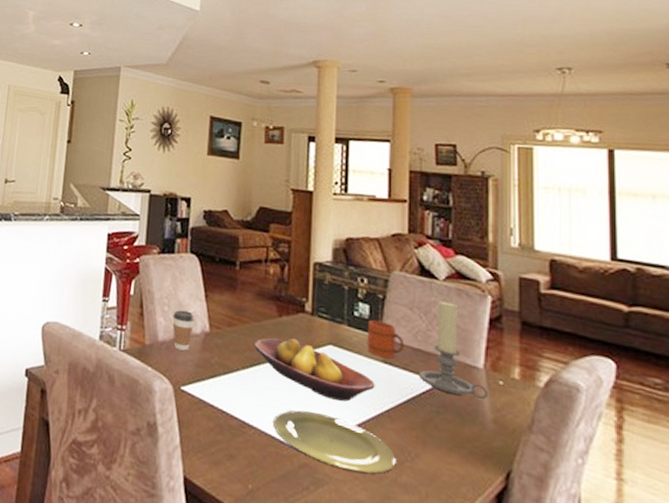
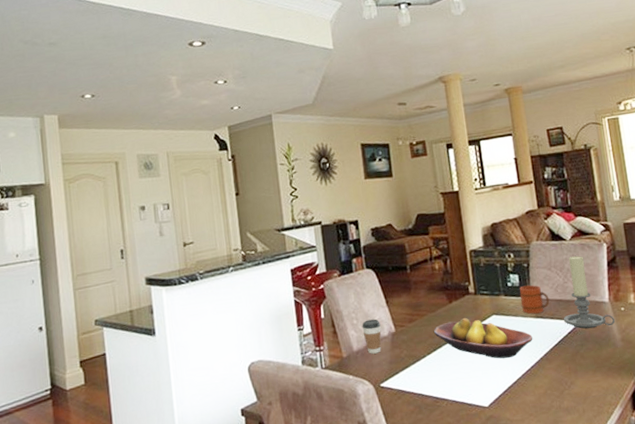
plate: present [274,410,396,474] -> none [460,372,558,411]

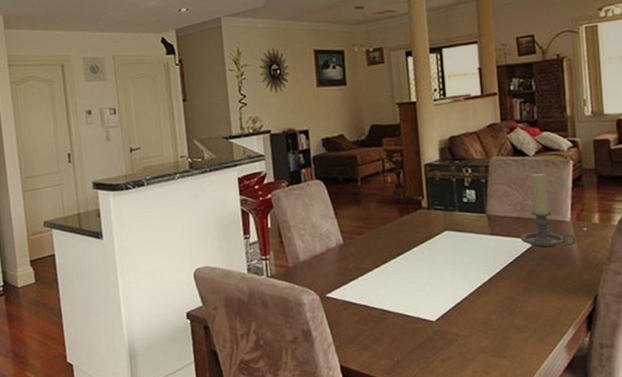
coffee cup: present [362,319,382,354] -> none [309,230,329,265]
fruit bowl: present [433,317,533,359] -> none [382,232,487,275]
mug: present [519,285,550,314] -> none [475,201,507,231]

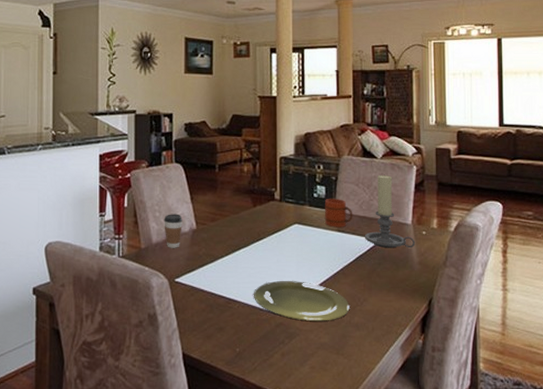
coffee cup: none [309,230,329,265] -> present [164,214,182,248]
plate: none [408,287,509,327] -> present [254,281,350,322]
mug: none [475,201,507,231] -> present [324,198,353,227]

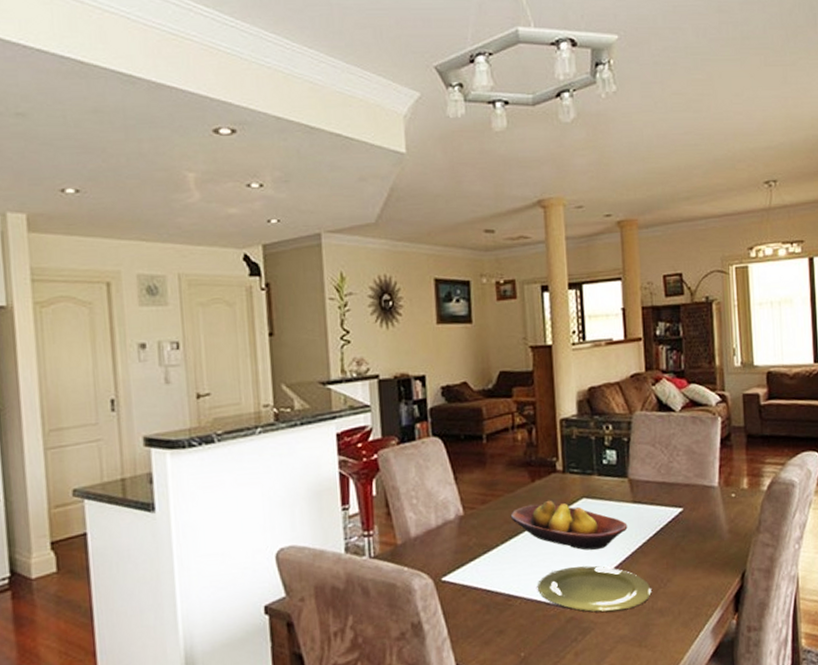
coffee cup: present [164,214,182,248] -> none [423,498,447,541]
fruit bowl: none [234,223,332,268] -> present [510,500,628,550]
mug: present [324,198,353,227] -> none [616,463,651,498]
candle holder: present [364,174,416,249] -> none [664,430,724,518]

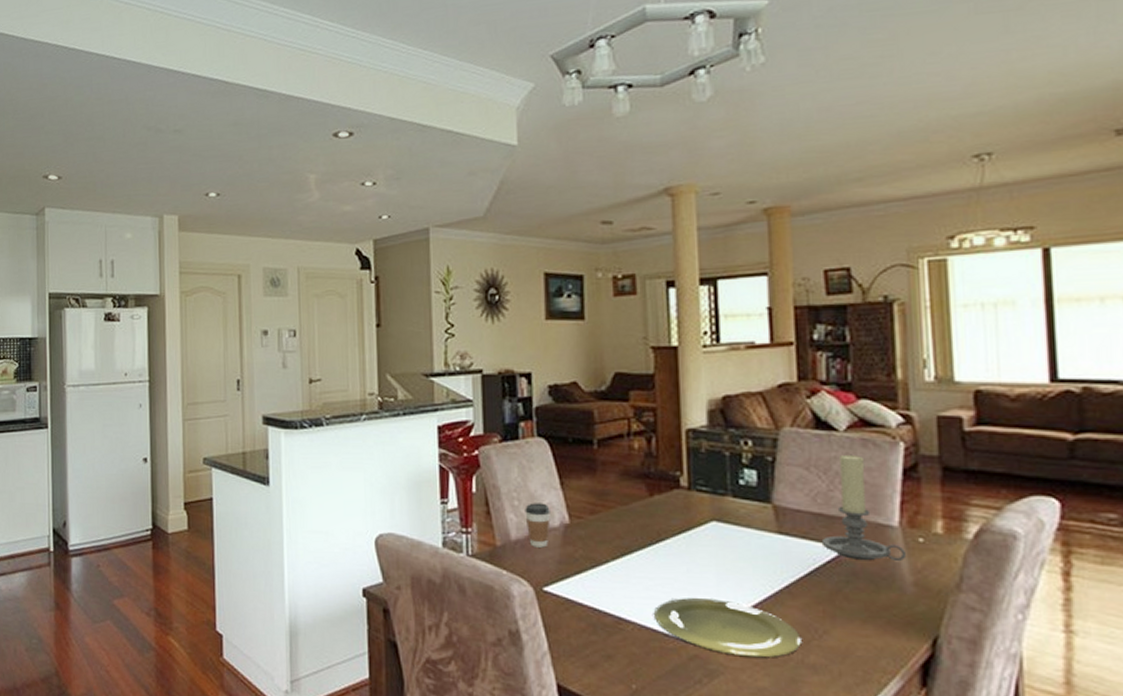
coffee cup: none [423,498,447,541] -> present [525,503,551,548]
fruit bowl: present [510,500,628,550] -> none [623,518,771,582]
candle holder: none [664,430,724,518] -> present [821,454,907,561]

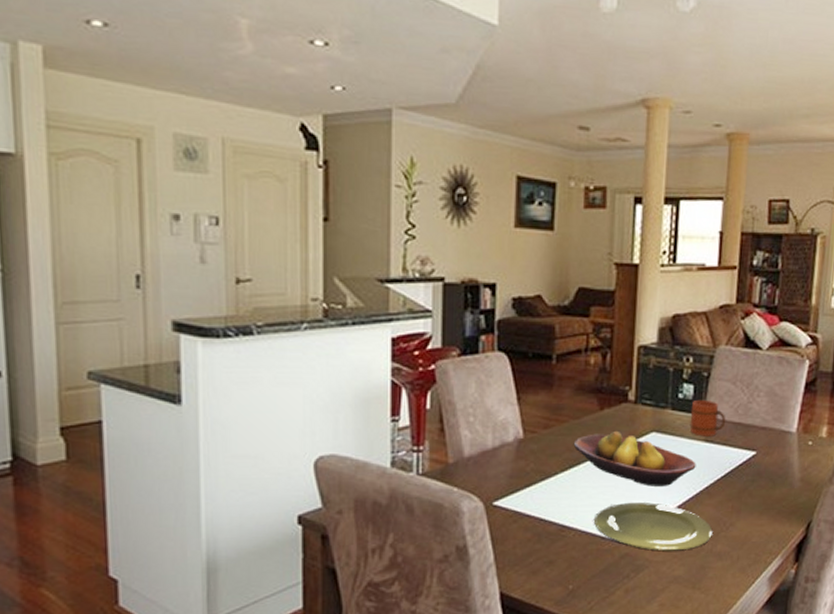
coffee cup: present [525,503,551,548] -> none [480,418,505,463]
fruit bowl: none [623,518,771,582] -> present [573,430,696,486]
mug: none [756,486,803,528] -> present [689,399,726,436]
candle holder: present [821,454,907,561] -> none [737,370,799,463]

